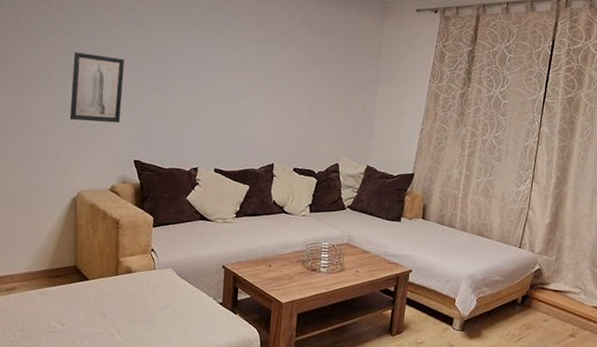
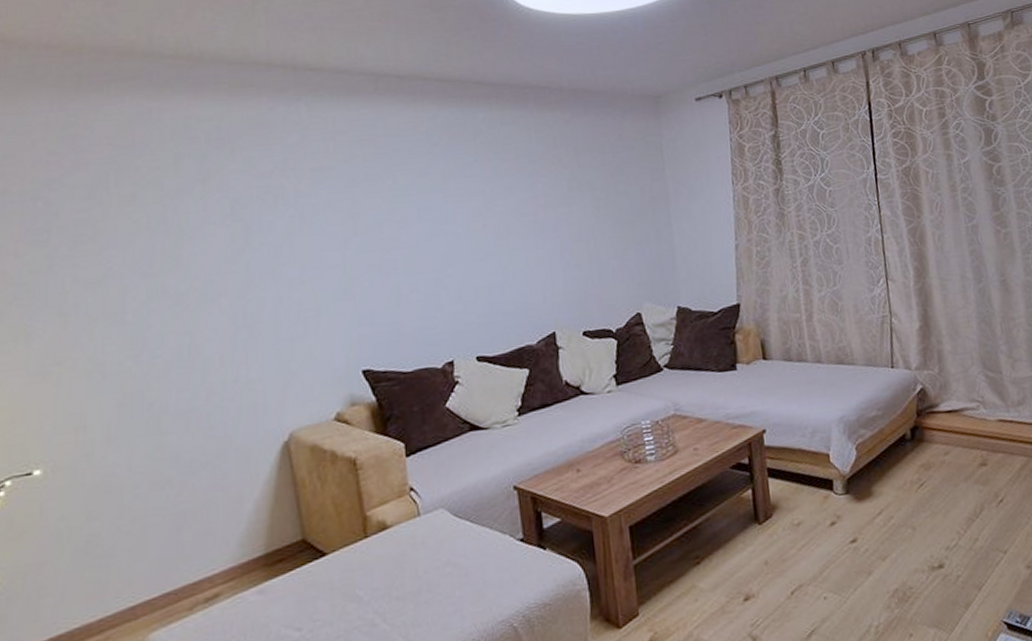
wall art: present [69,52,125,123] -> none [252,237,334,335]

